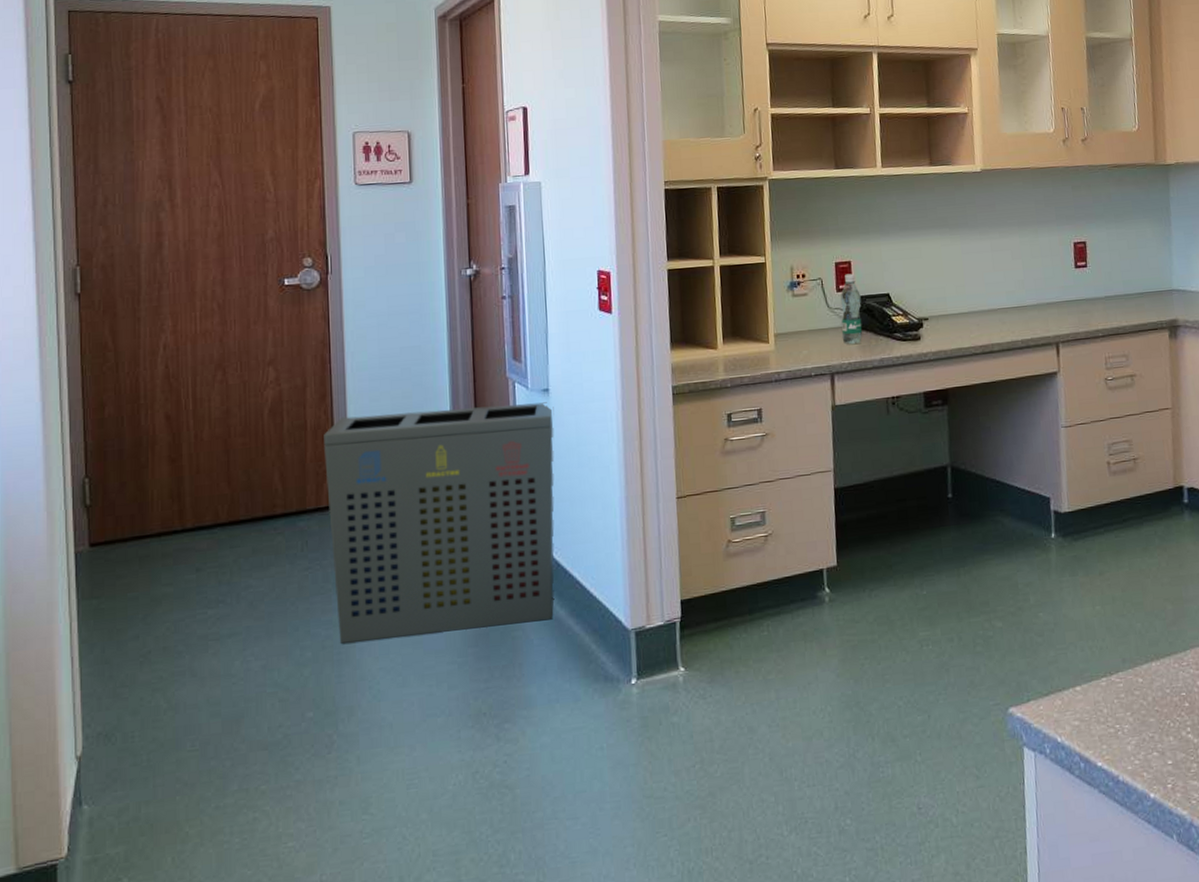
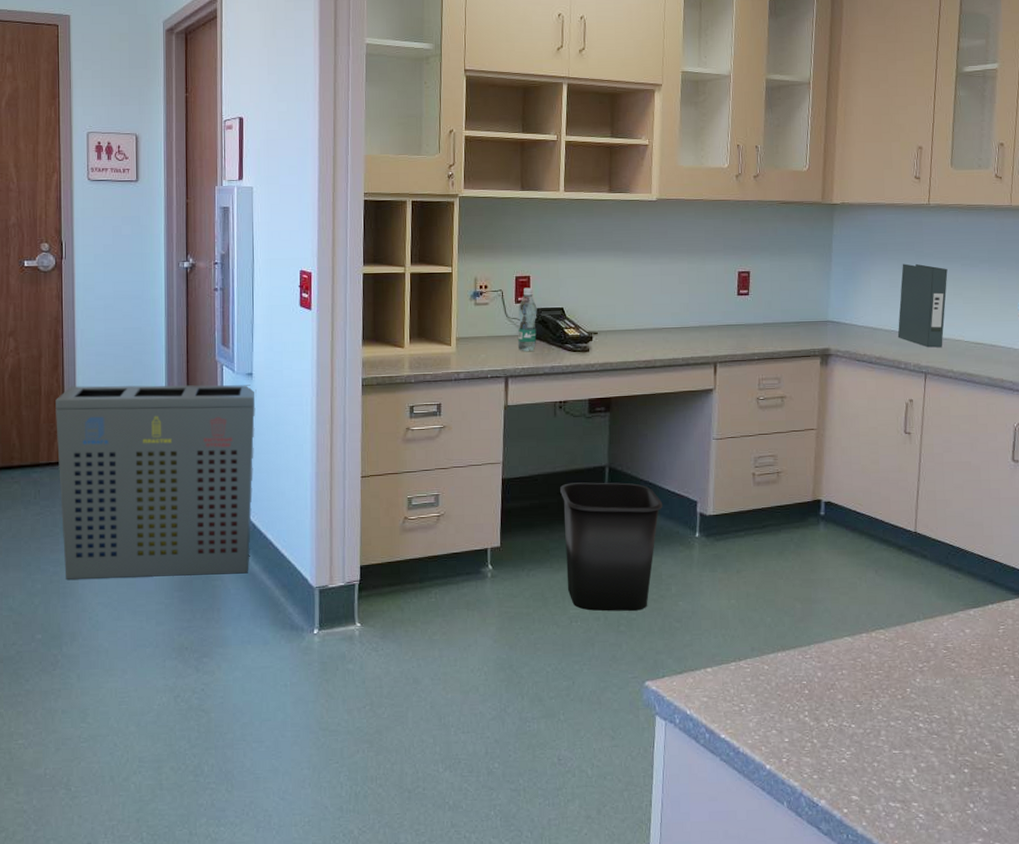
waste bin: none [899,482,1013,631] -> present [560,482,663,611]

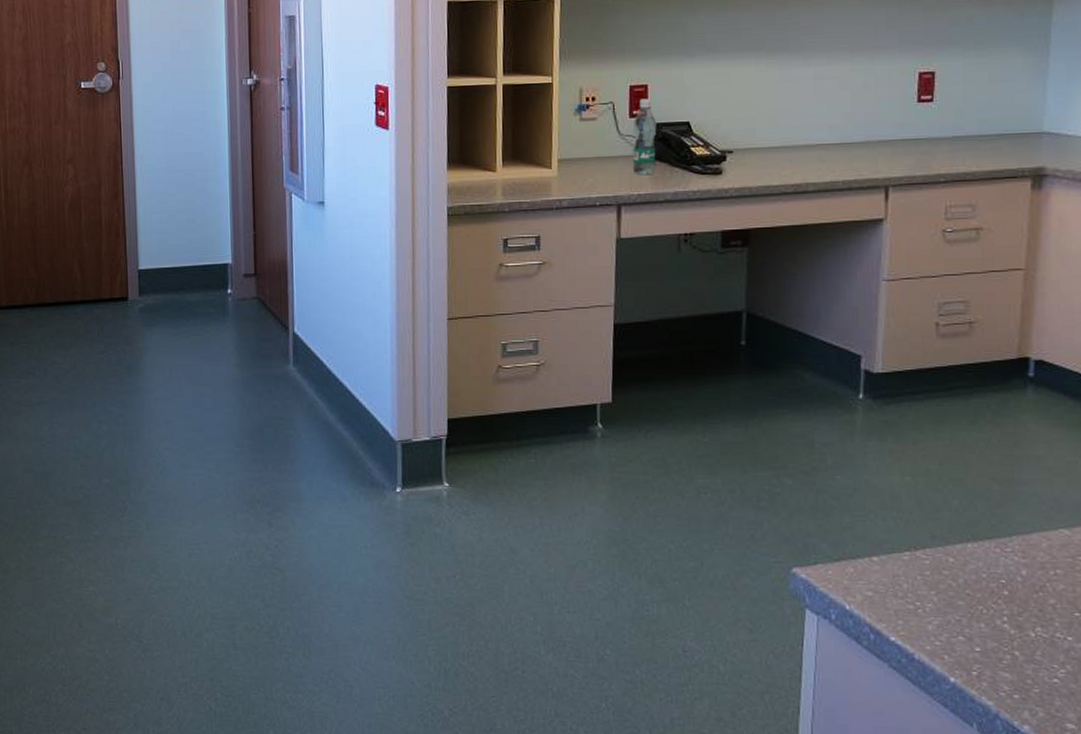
recycling bin: present [55,384,257,579] -> none [116,214,329,423]
waste bin: present [560,482,663,611] -> none [685,330,816,484]

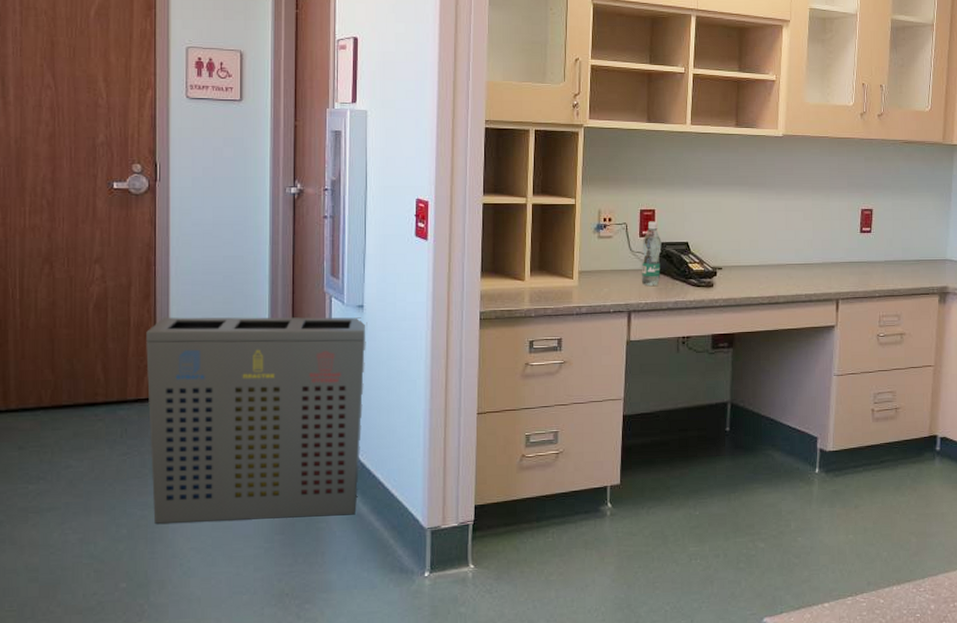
recycling bin: none [116,214,329,423] -> present [146,317,368,524]

